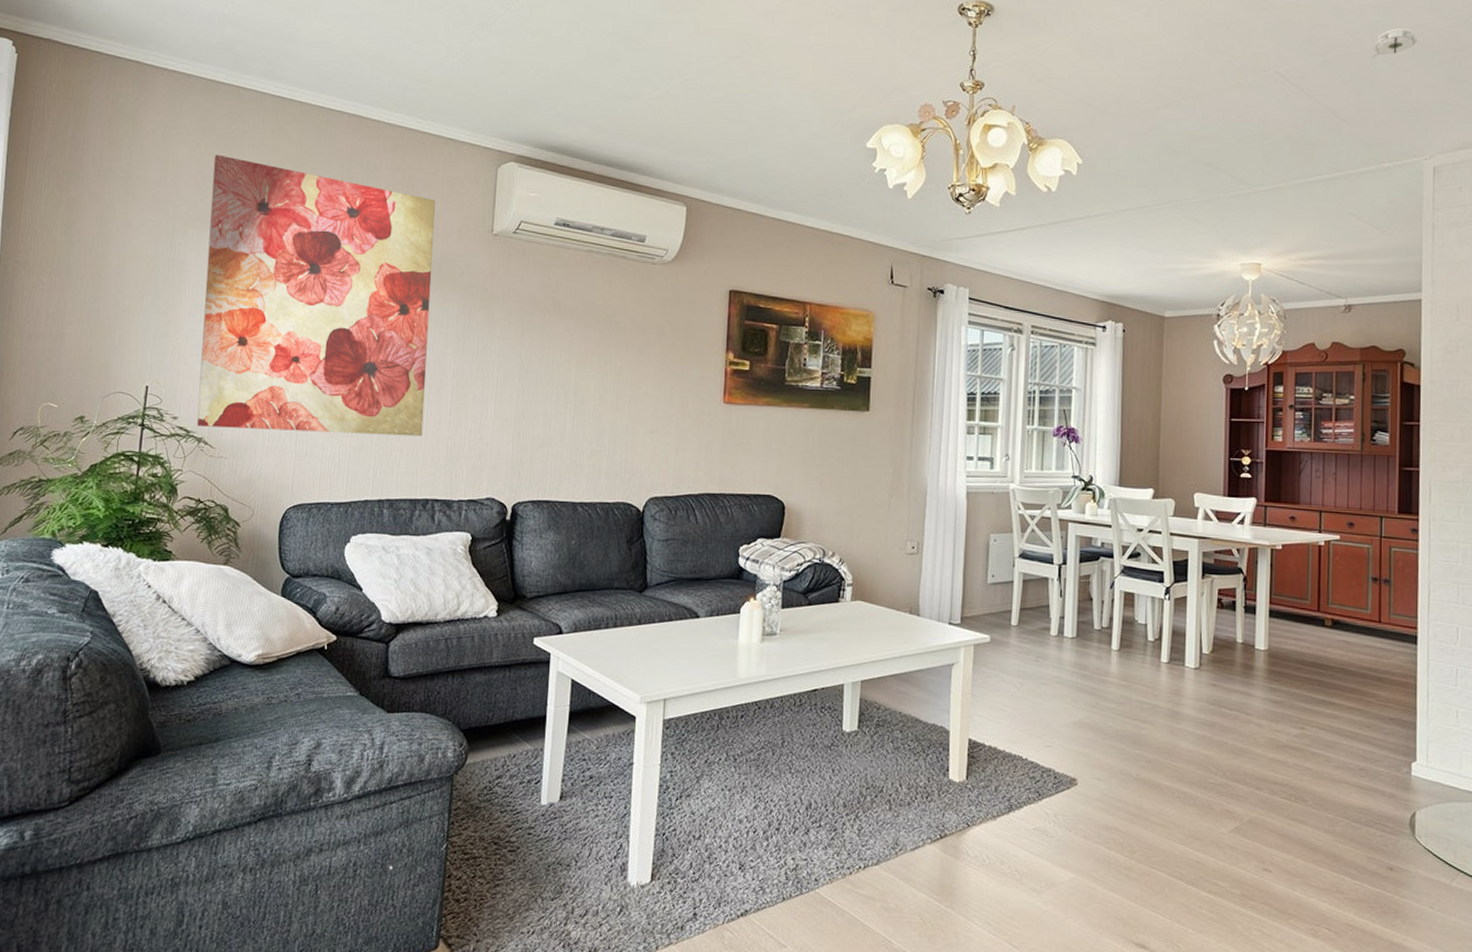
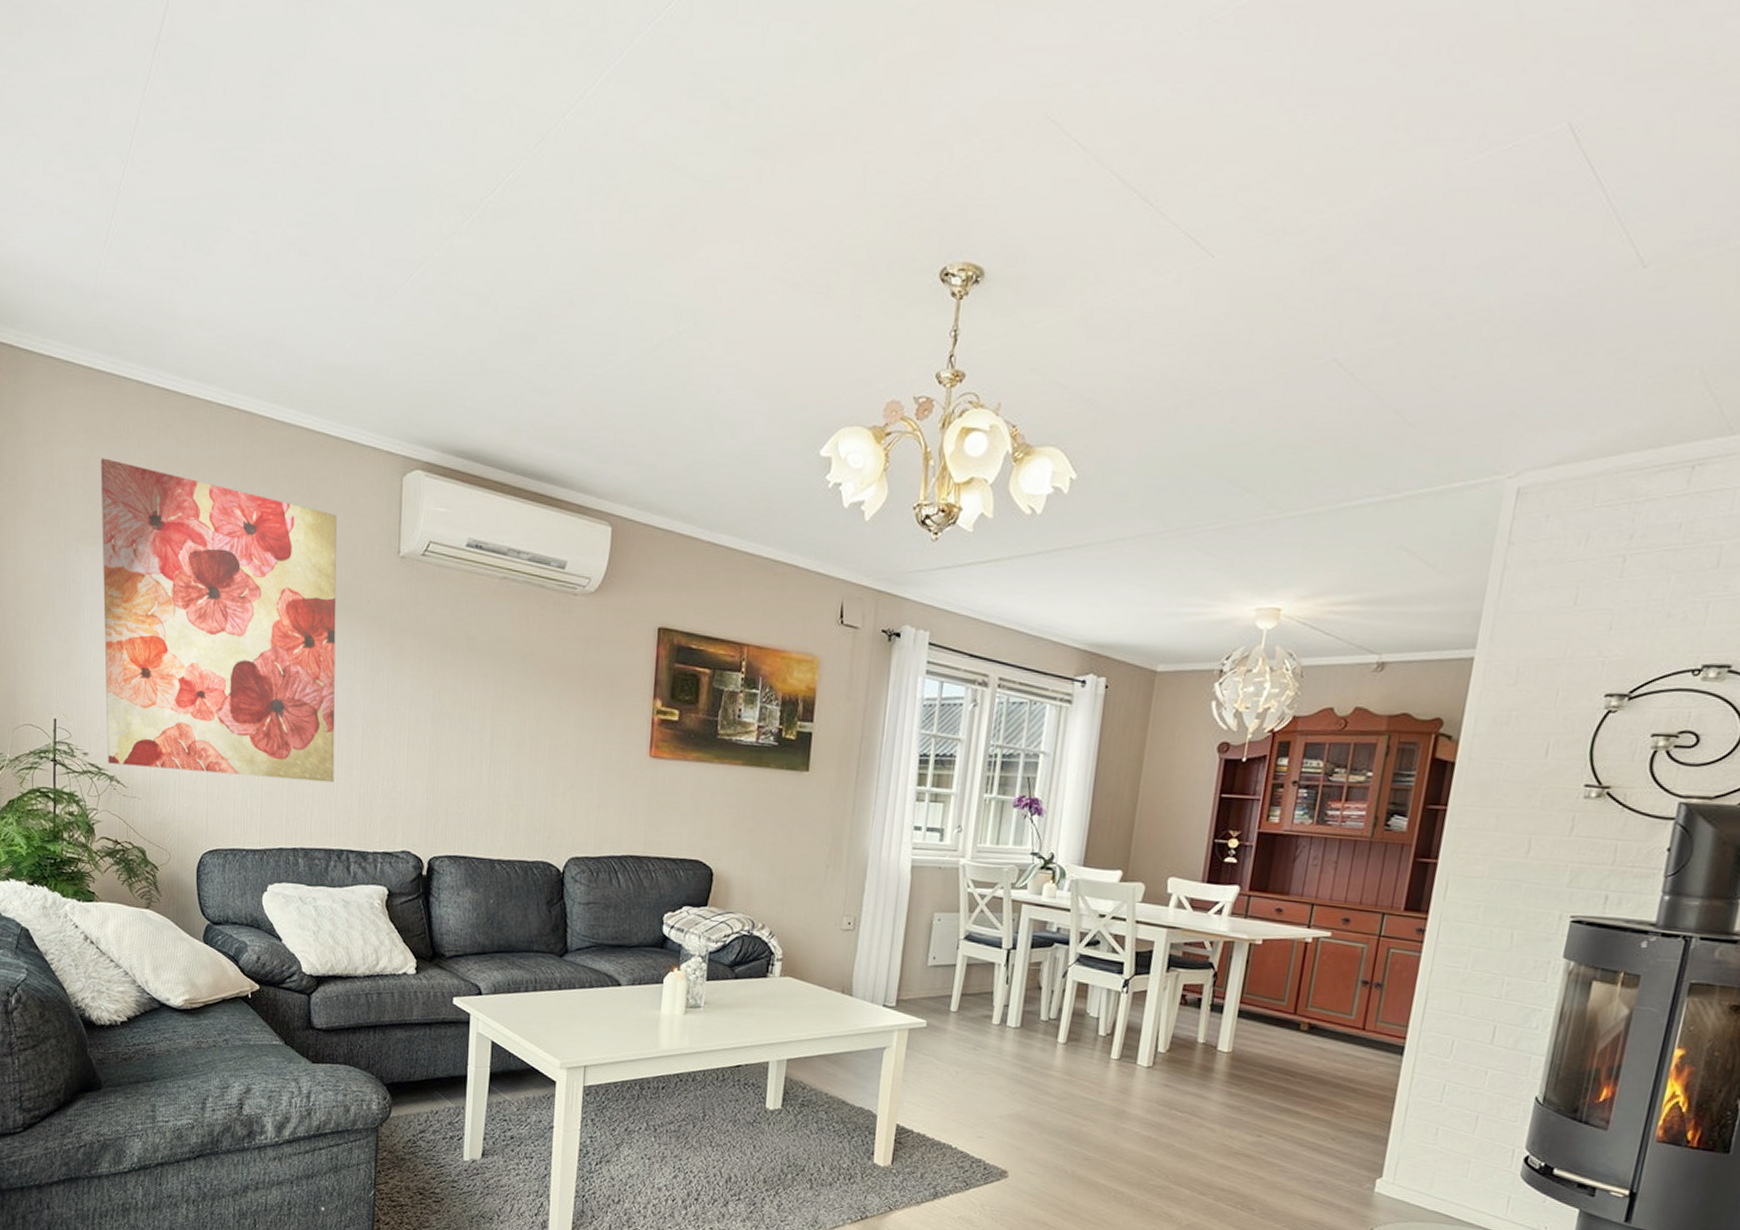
smoke detector: present [1372,28,1418,58] -> none [1461,298,1527,341]

